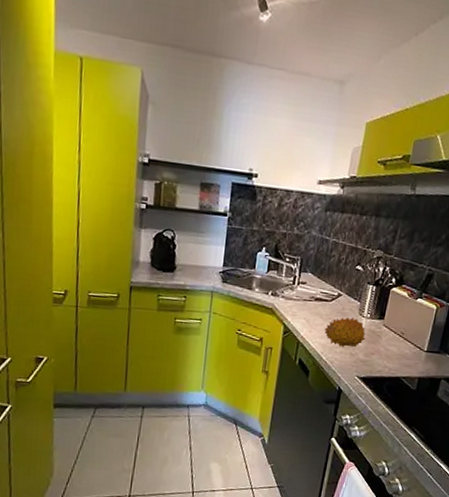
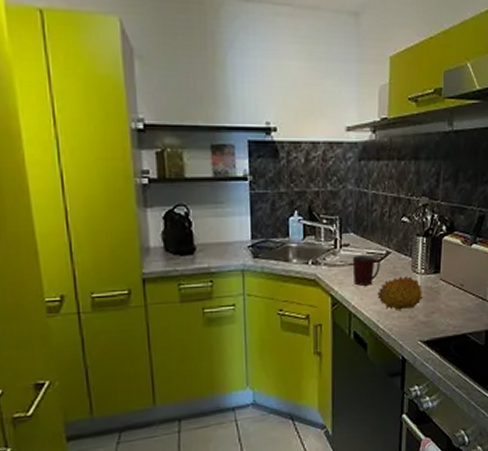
mug: none [305,293,332,321] -> present [352,255,380,286]

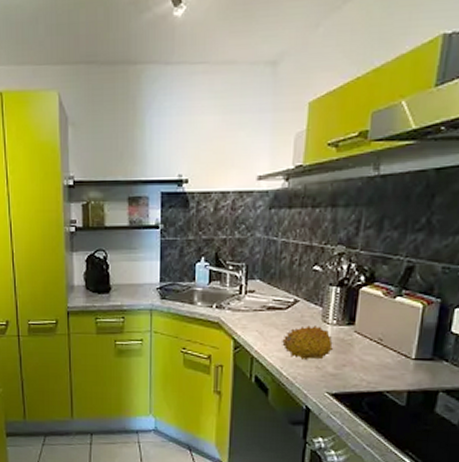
mug: present [352,255,380,286] -> none [257,302,287,332]

